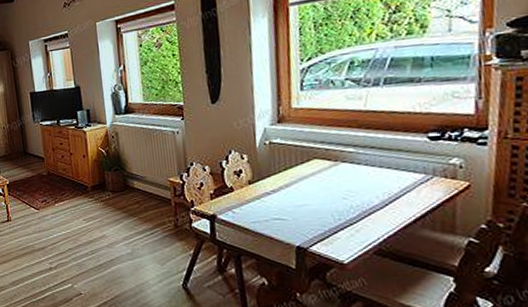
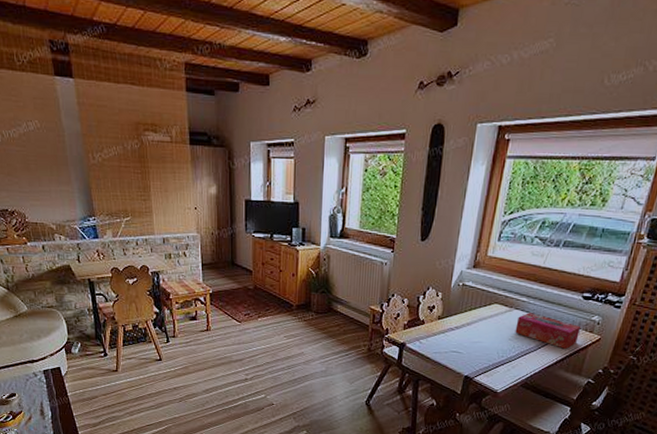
tissue box: none [347,164,438,203] -> present [515,313,581,349]

